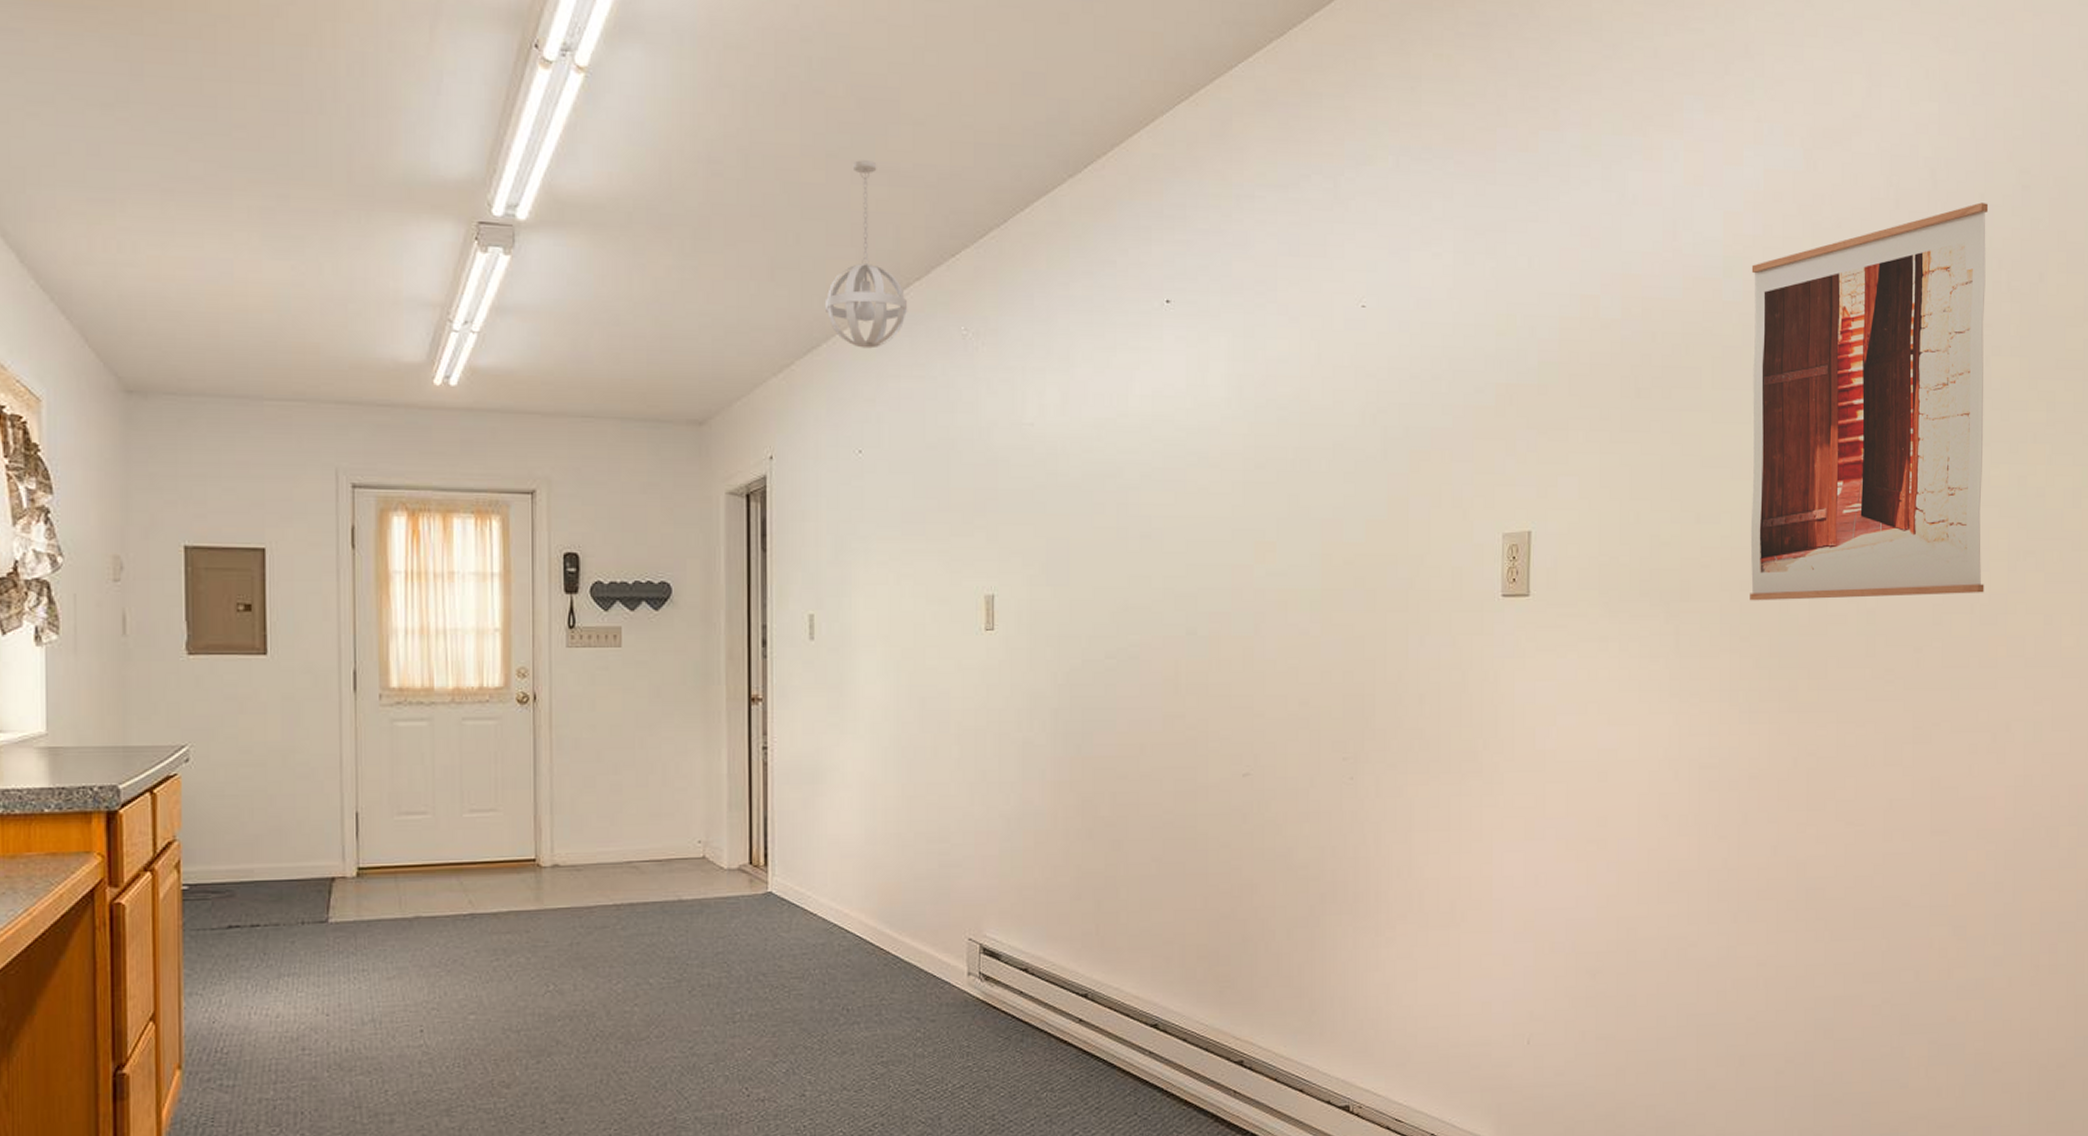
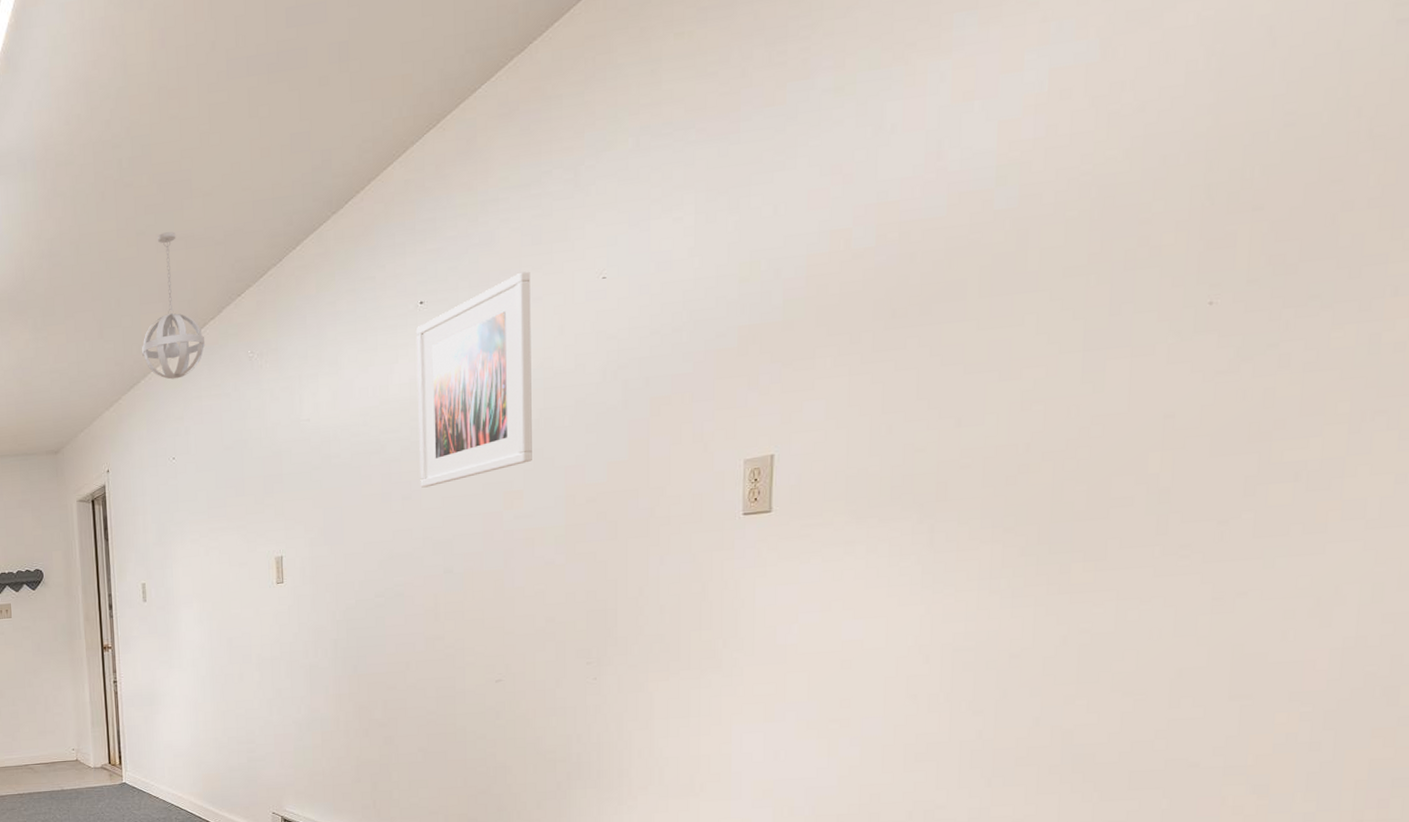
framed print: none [1160,284,1287,526] -> present [415,271,532,488]
wall art: present [1750,202,1989,601] -> none [1016,48,1347,494]

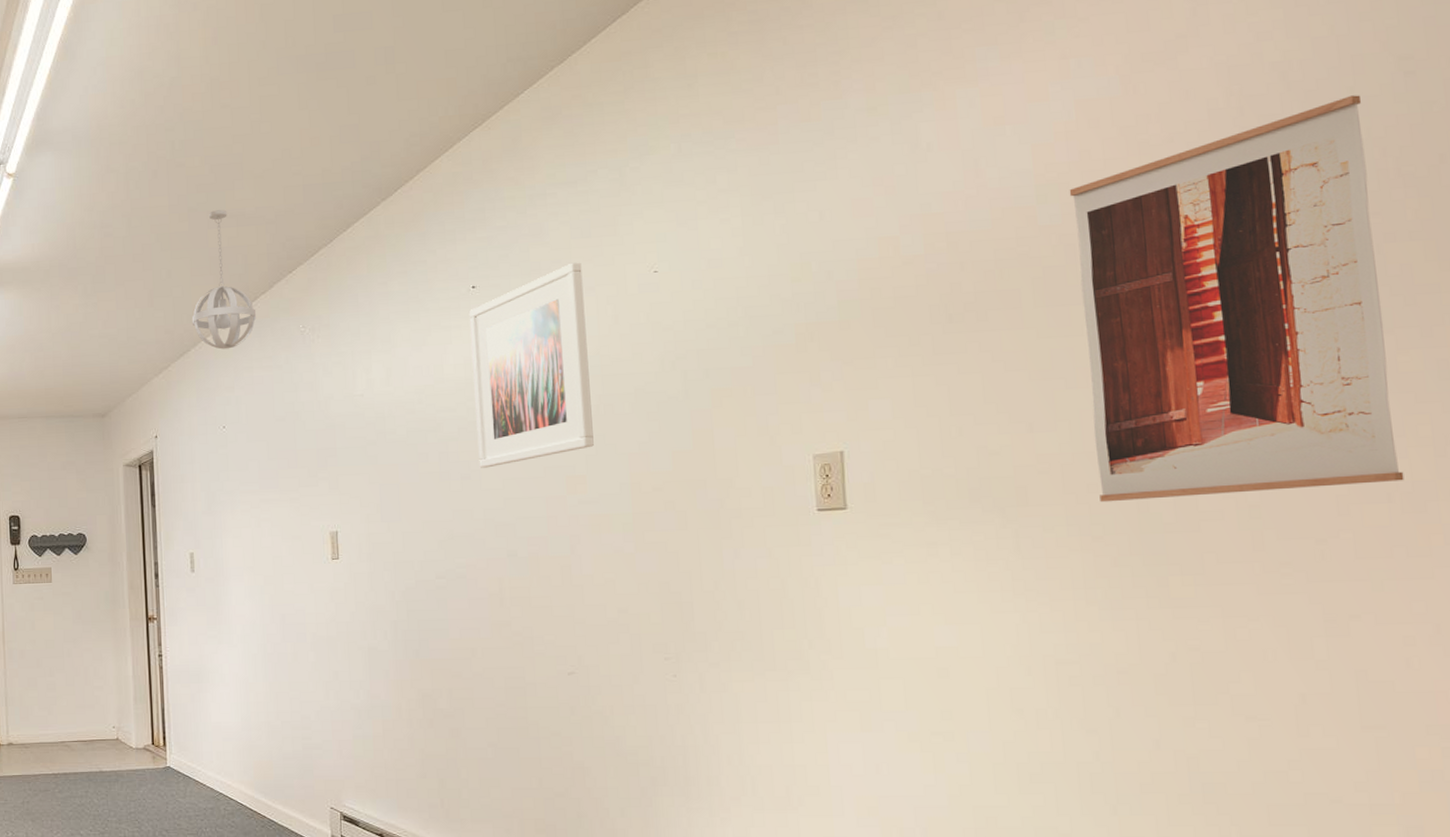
wall art: none [1016,48,1347,494] -> present [1069,95,1405,503]

